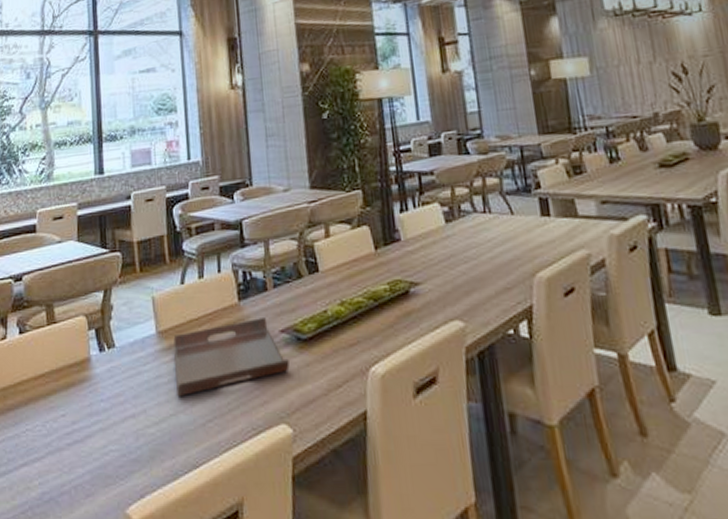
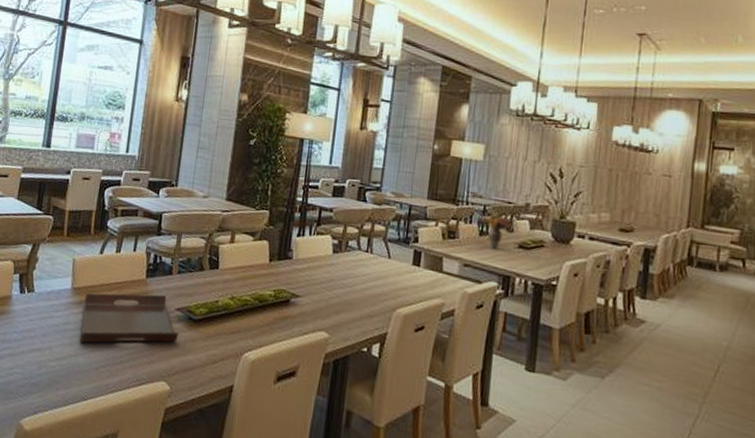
flower arrangement: none [610,130,641,176] -> present [484,210,508,250]

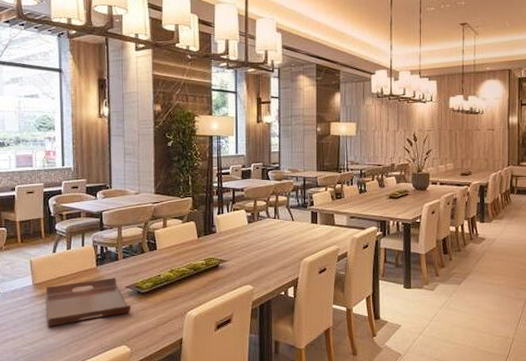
flower arrangement: present [484,210,508,250] -> none [361,173,380,202]

